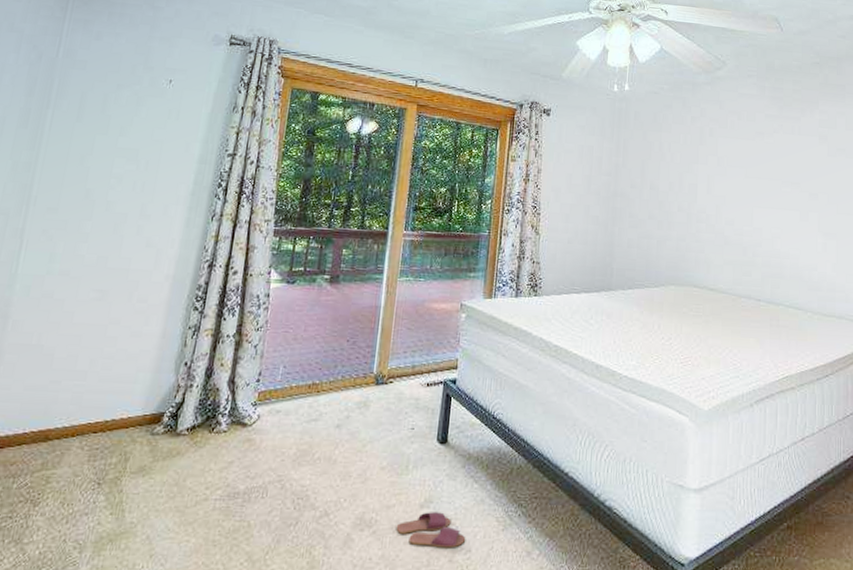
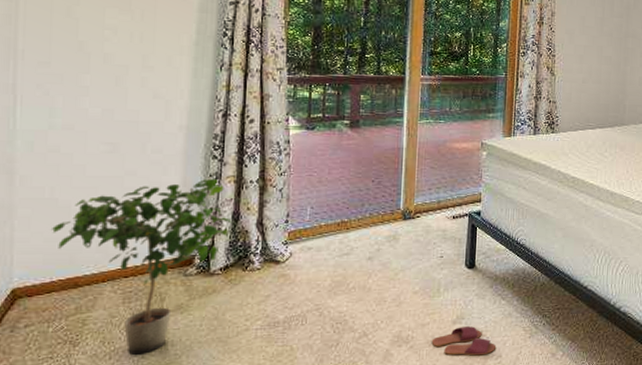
potted plant: none [32,330,204,520] -> present [50,178,232,355]

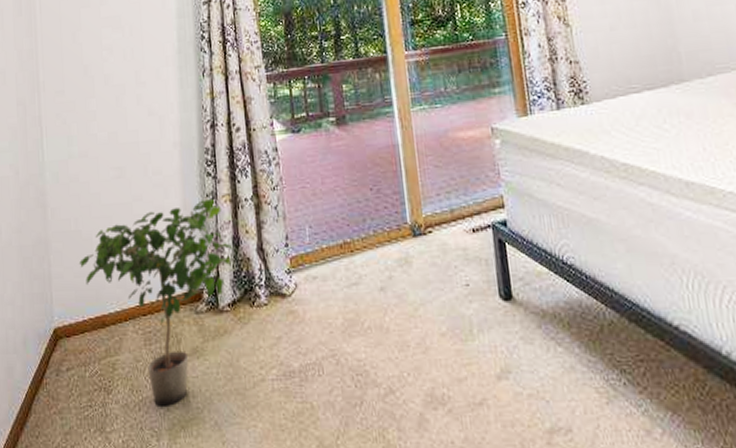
slippers: present [431,326,495,356] -> none [474,384,561,428]

